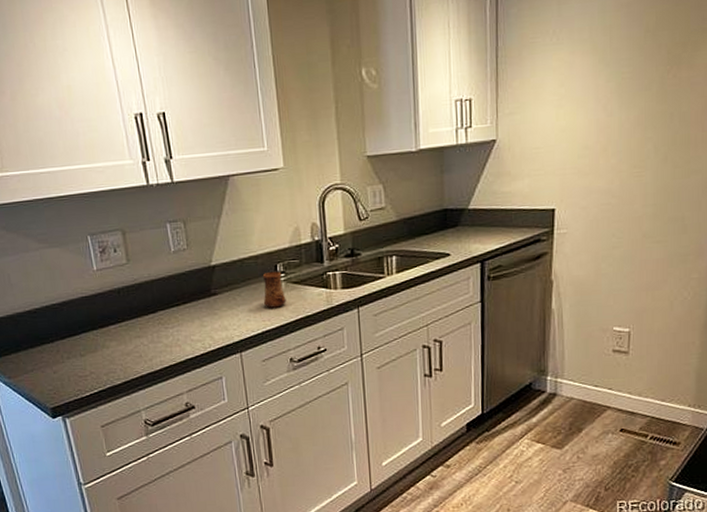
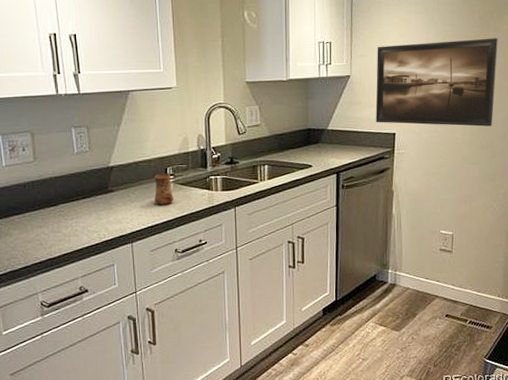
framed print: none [529,77,693,198] -> present [375,38,498,127]

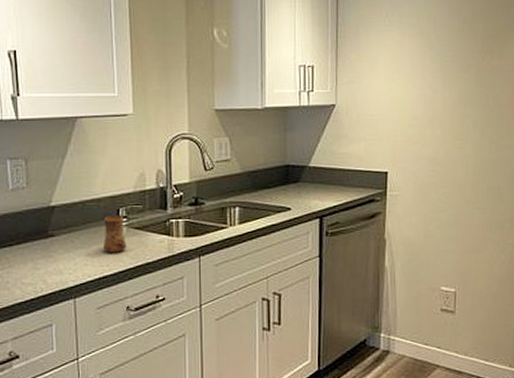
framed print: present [375,38,498,127] -> none [365,65,504,166]

